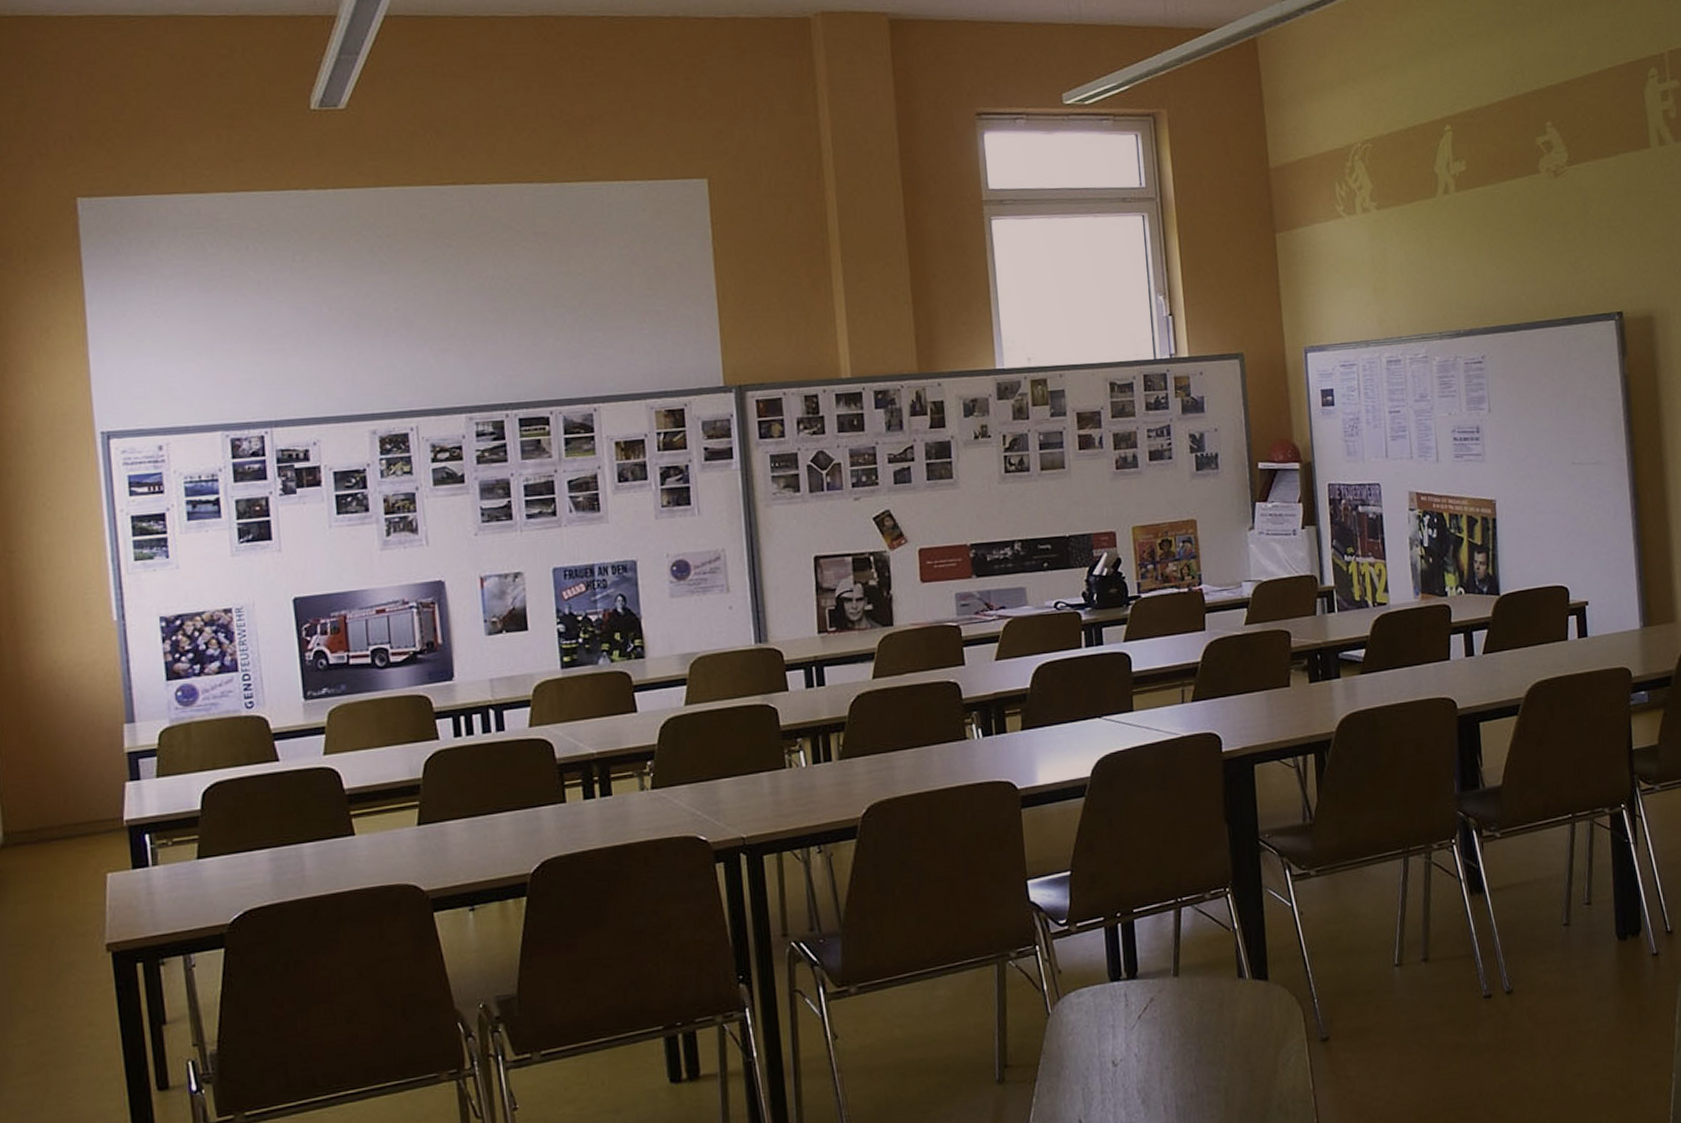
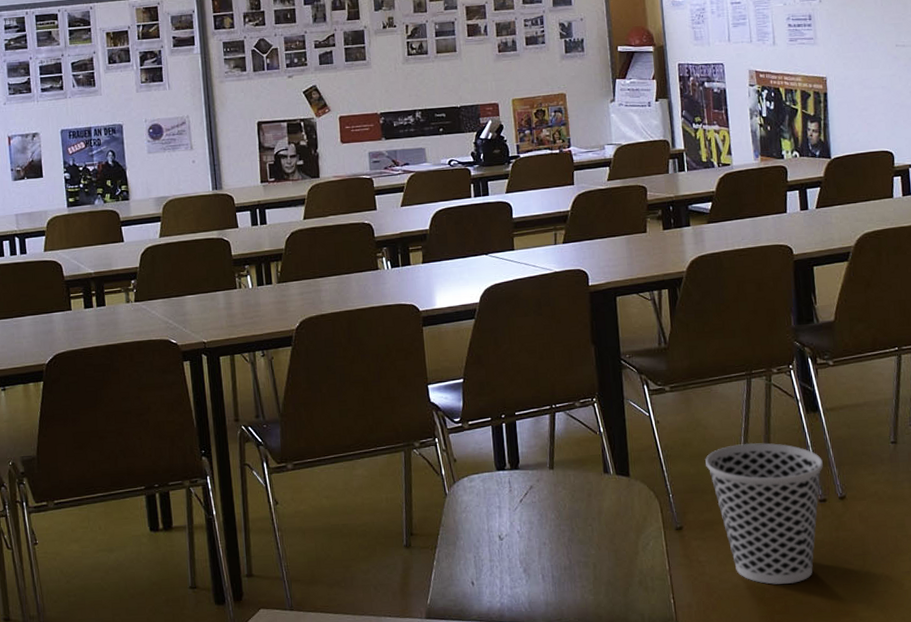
wastebasket: none [1356,932,1488,1099] -> present [705,442,823,585]

